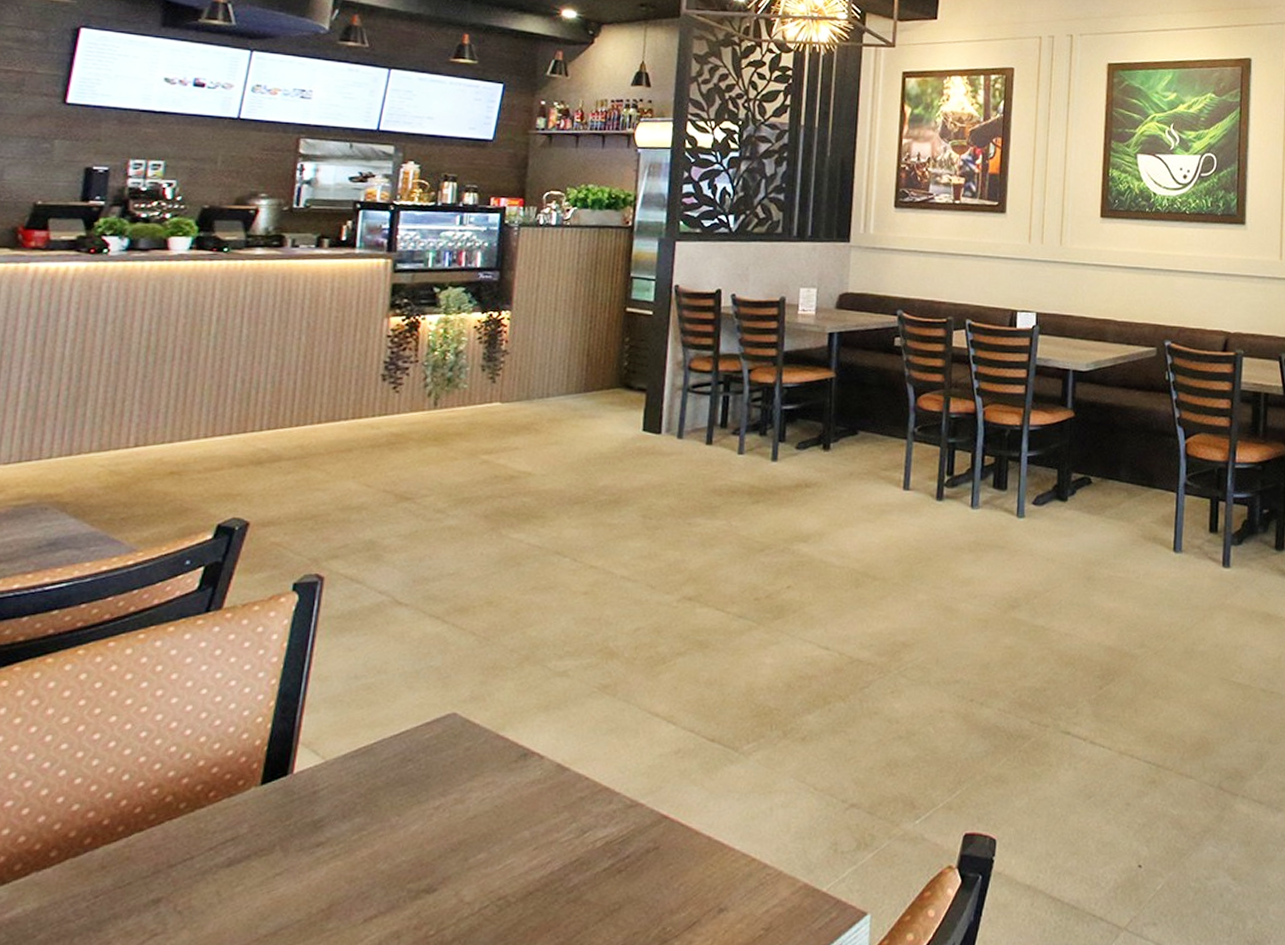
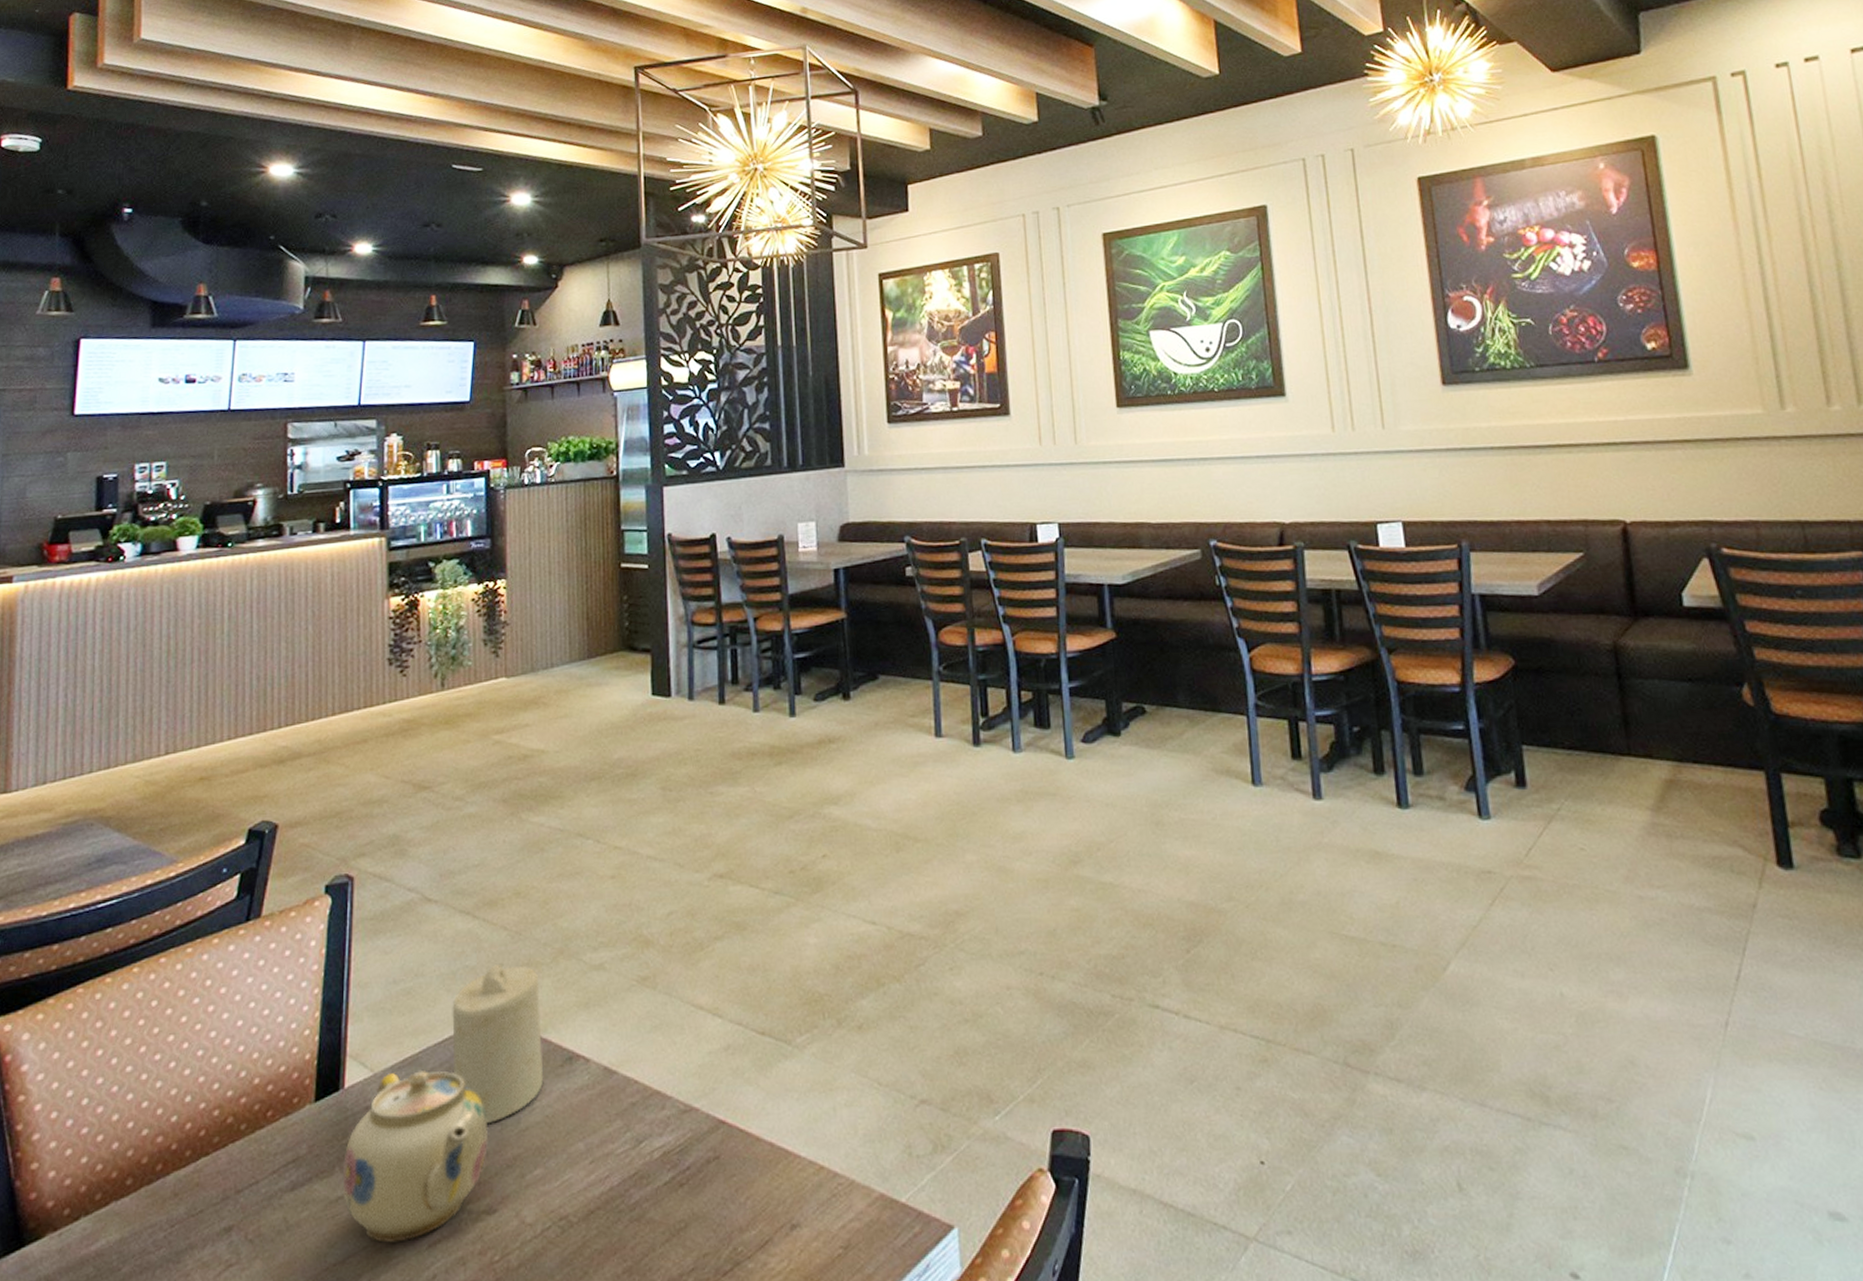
teapot: none [281,759,436,917] -> present [342,1069,489,1243]
candle: none [407,664,502,810] -> present [452,962,544,1123]

